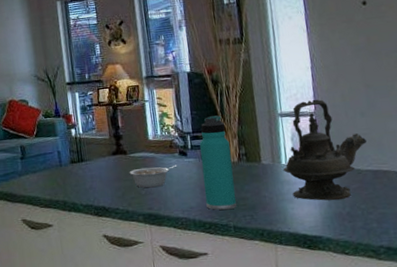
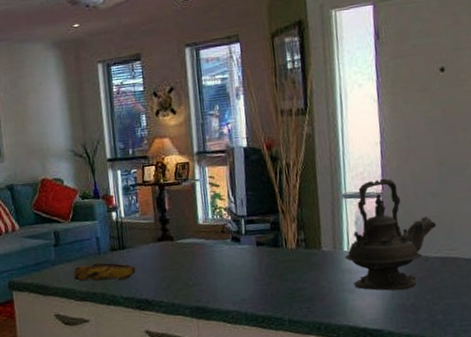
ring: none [38,173,94,191] -> present [73,262,137,282]
legume: present [129,164,176,188] -> none [175,252,228,278]
thermos bottle: present [199,115,237,210] -> none [255,196,293,302]

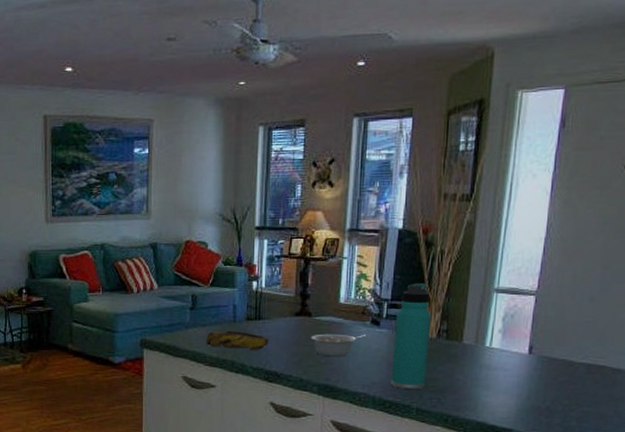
legume: none [175,252,228,278] -> present [310,334,365,357]
thermos bottle: none [255,196,293,302] -> present [391,283,432,390]
teapot: present [344,178,436,291] -> none [485,276,588,392]

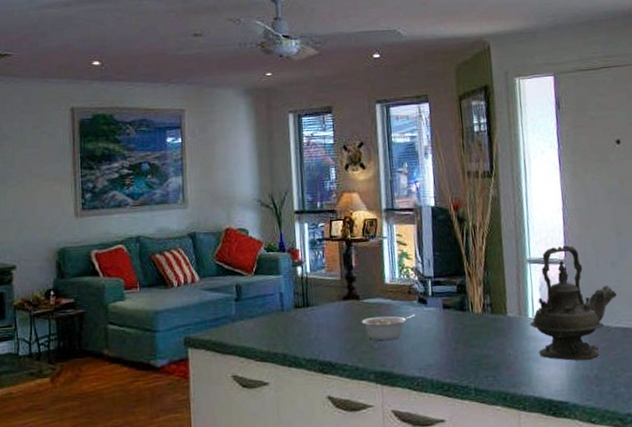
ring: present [205,330,270,351] -> none [254,320,321,342]
thermos bottle: present [391,283,432,390] -> none [441,258,479,369]
teapot: none [485,276,588,392] -> present [529,245,616,361]

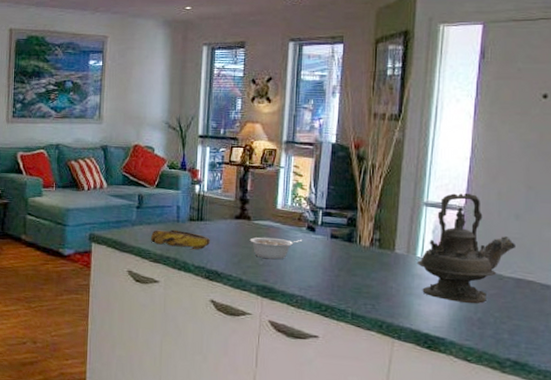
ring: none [254,320,321,342] -> present [150,229,211,250]

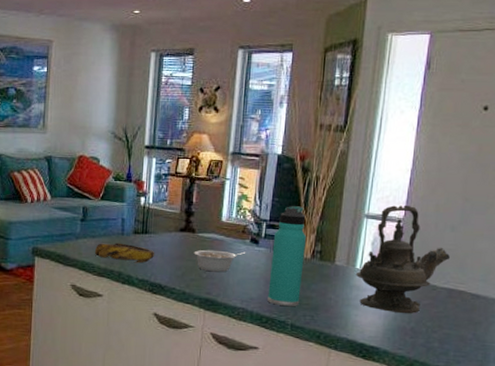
thermos bottle: none [326,194,365,295] -> present [268,206,307,307]

